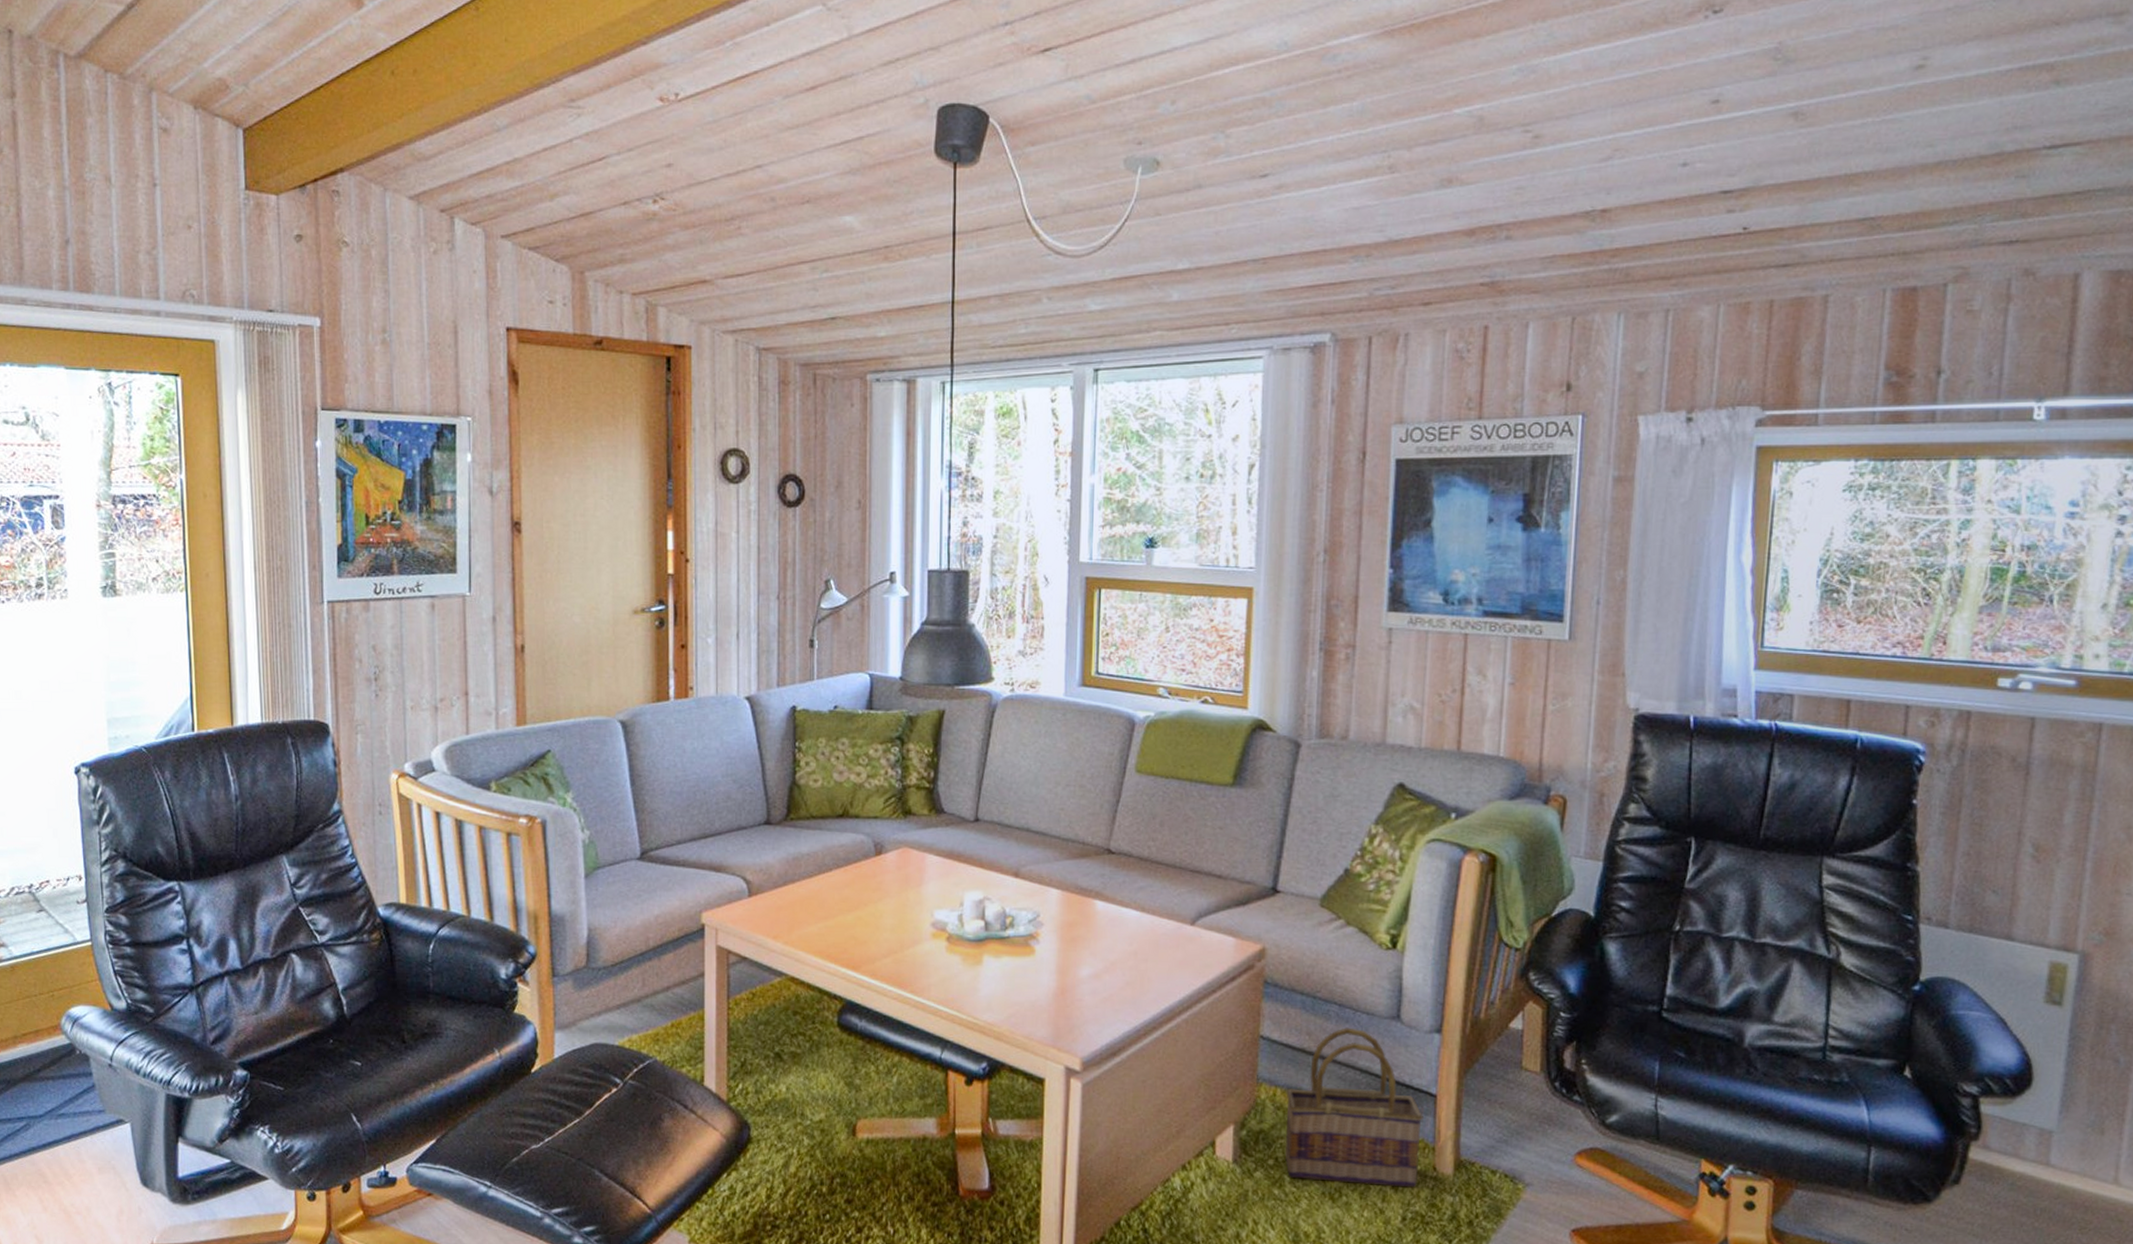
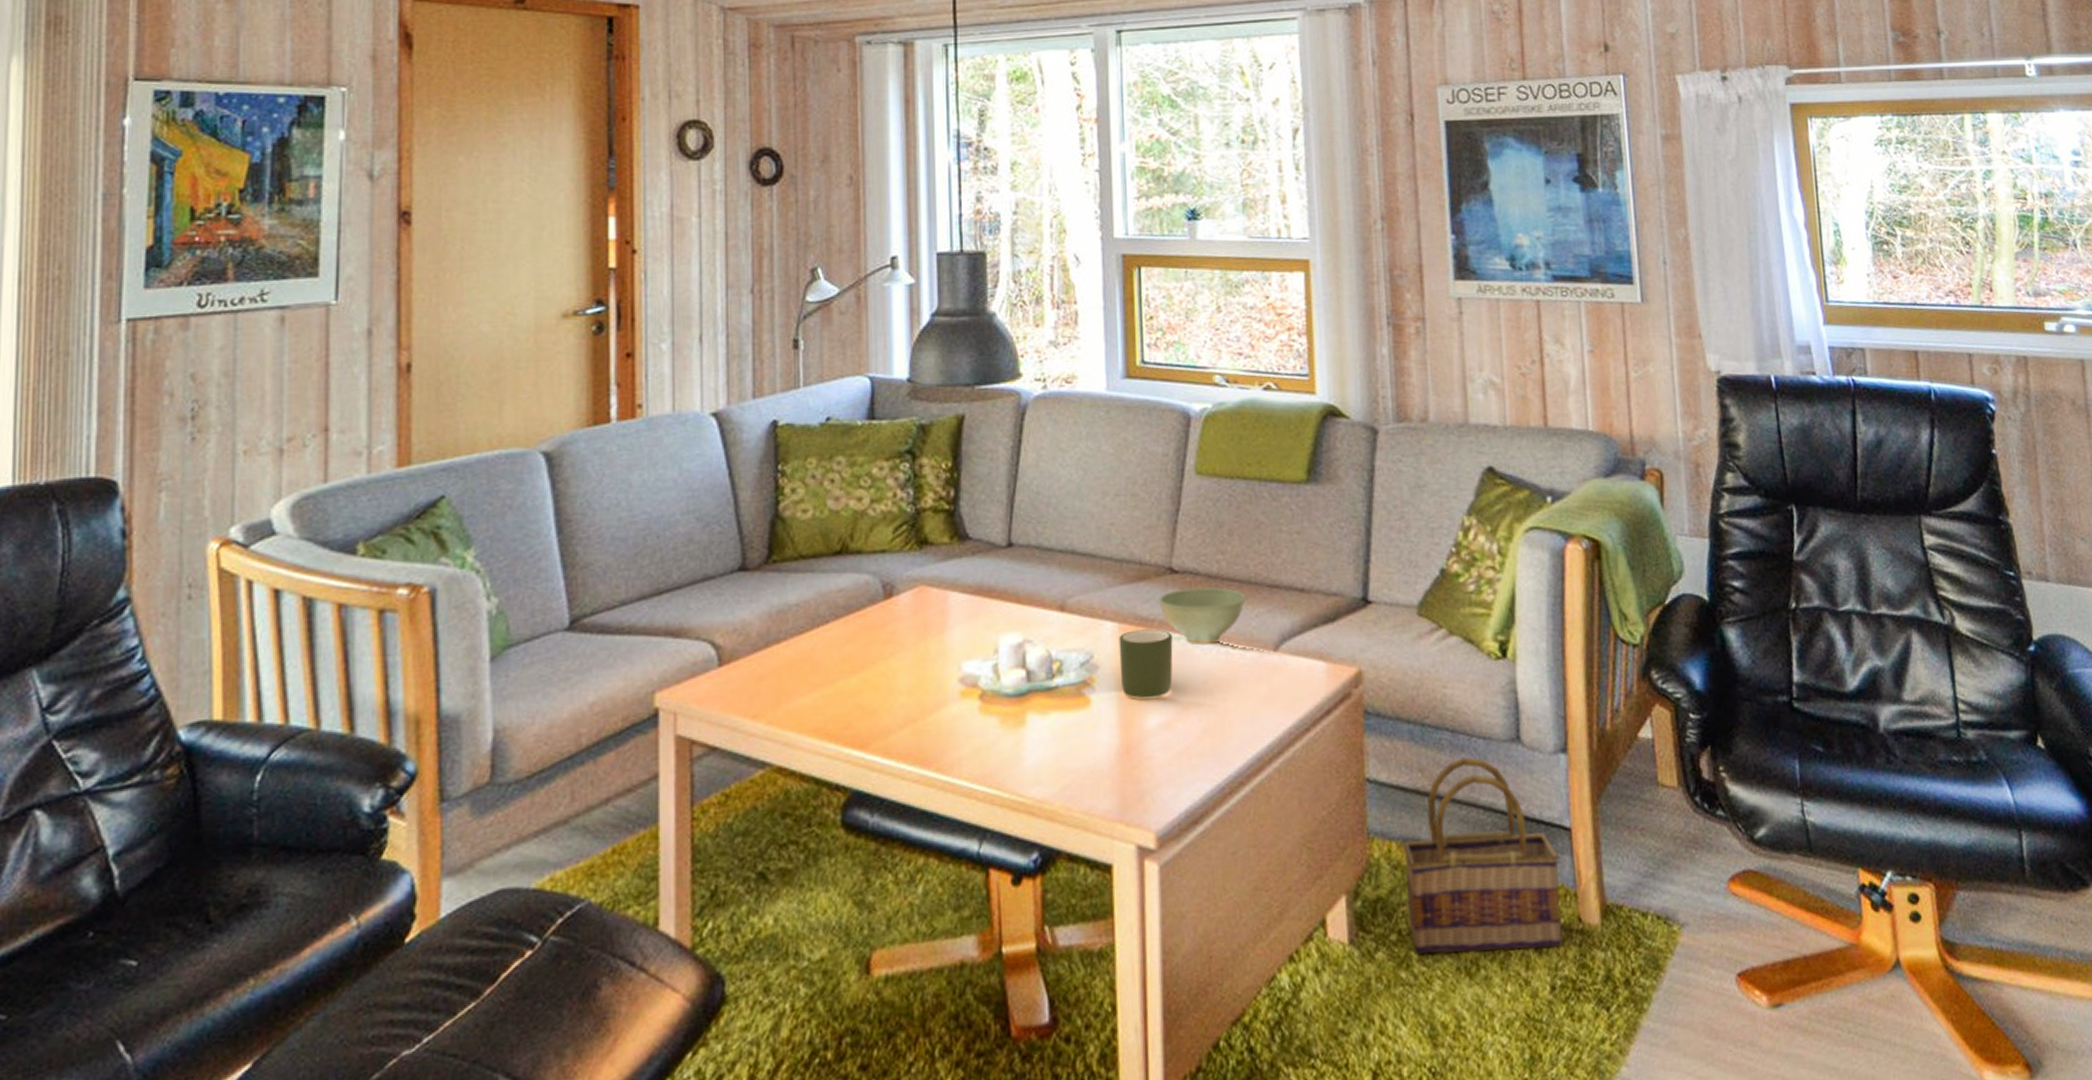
mug: none [1060,897,1106,954] -> present [1119,629,1173,700]
bowl: none [1097,867,1171,915] -> present [1159,586,1247,646]

